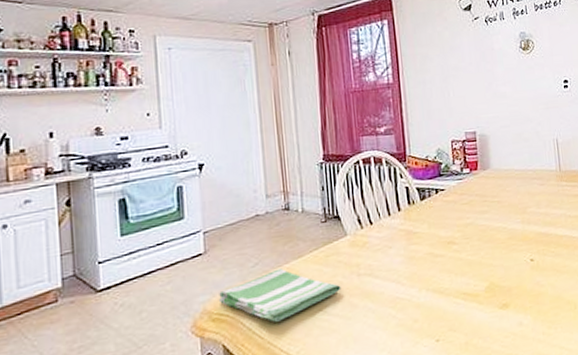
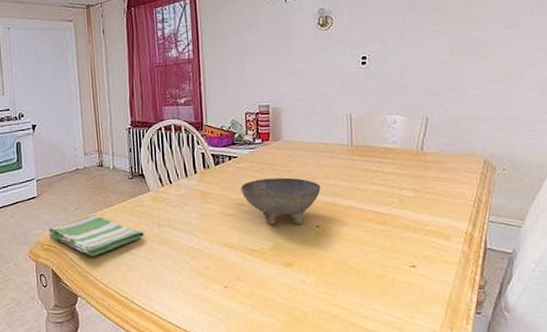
bowl: none [449,208,533,262] -> present [240,177,321,224]

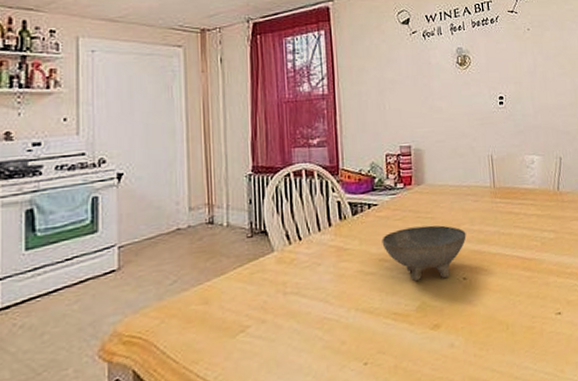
dish towel: present [48,214,144,256] -> none [130,286,266,345]

